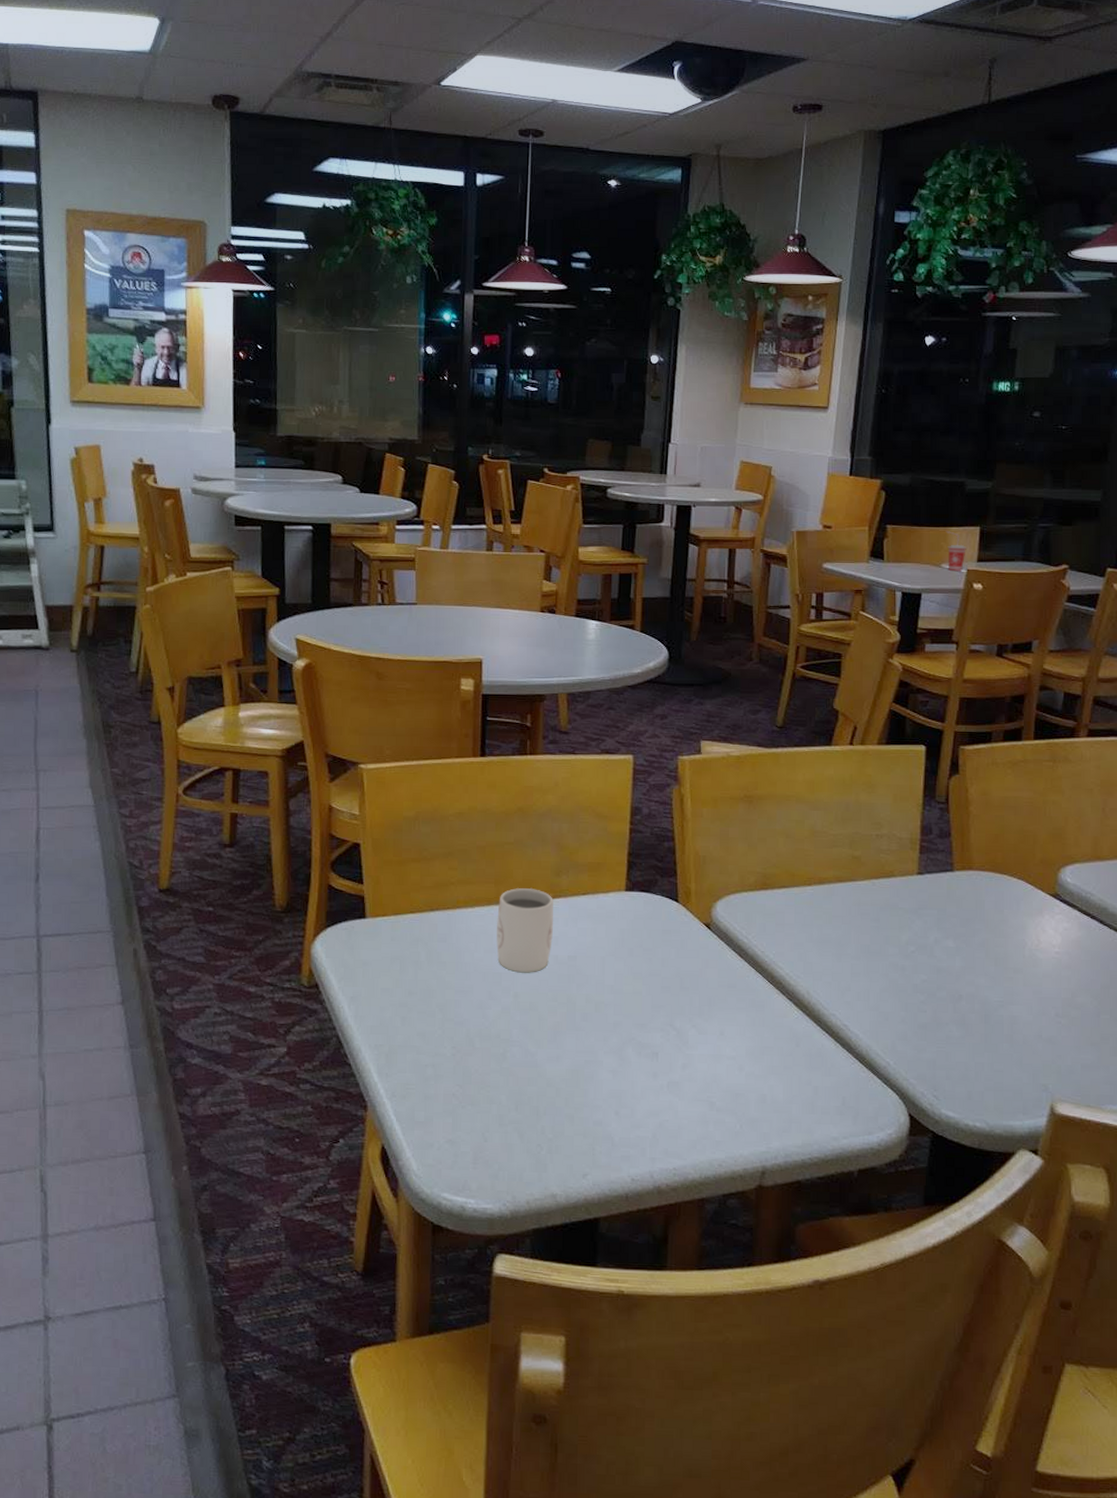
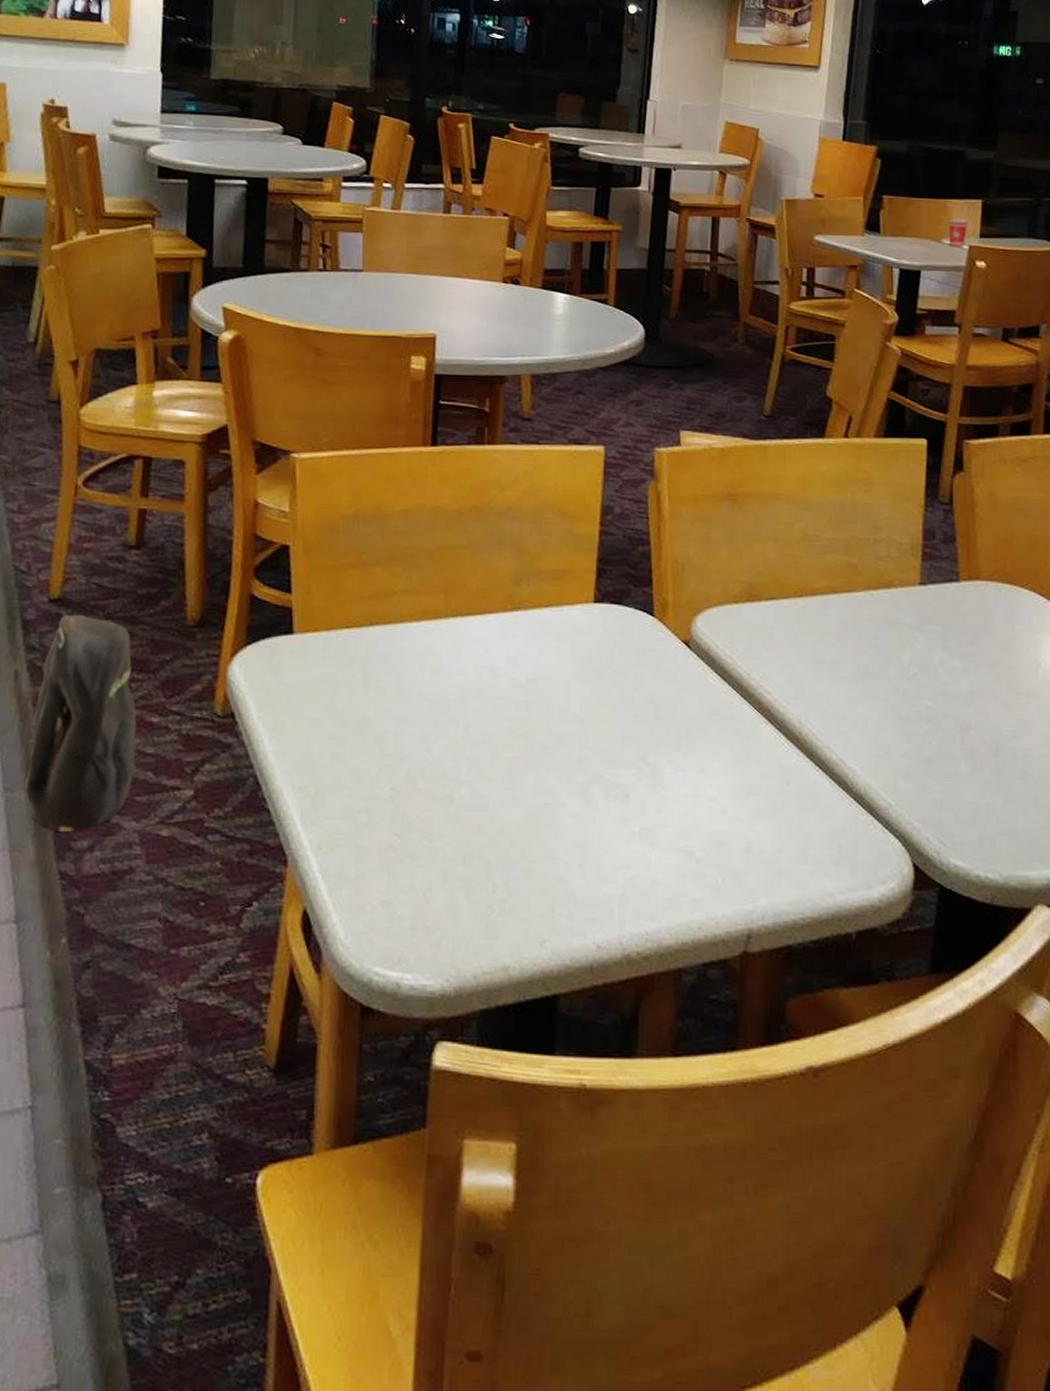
backpack: none [147,902,237,1081] -> present [25,614,137,832]
mug: present [496,887,553,973] -> none [445,598,512,699]

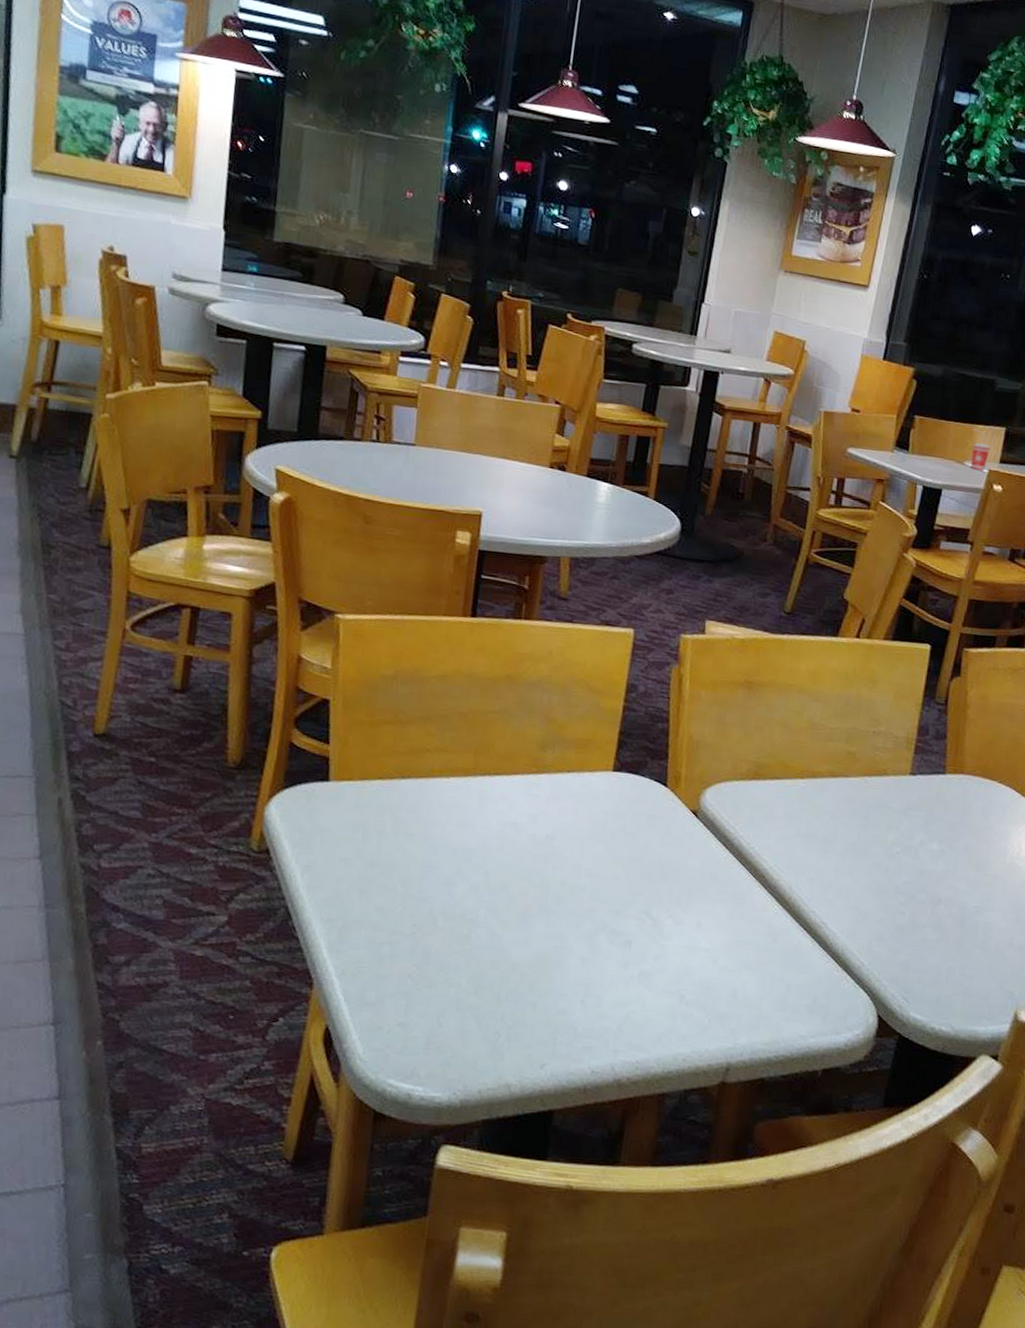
backpack: present [25,614,137,832] -> none [66,748,176,947]

